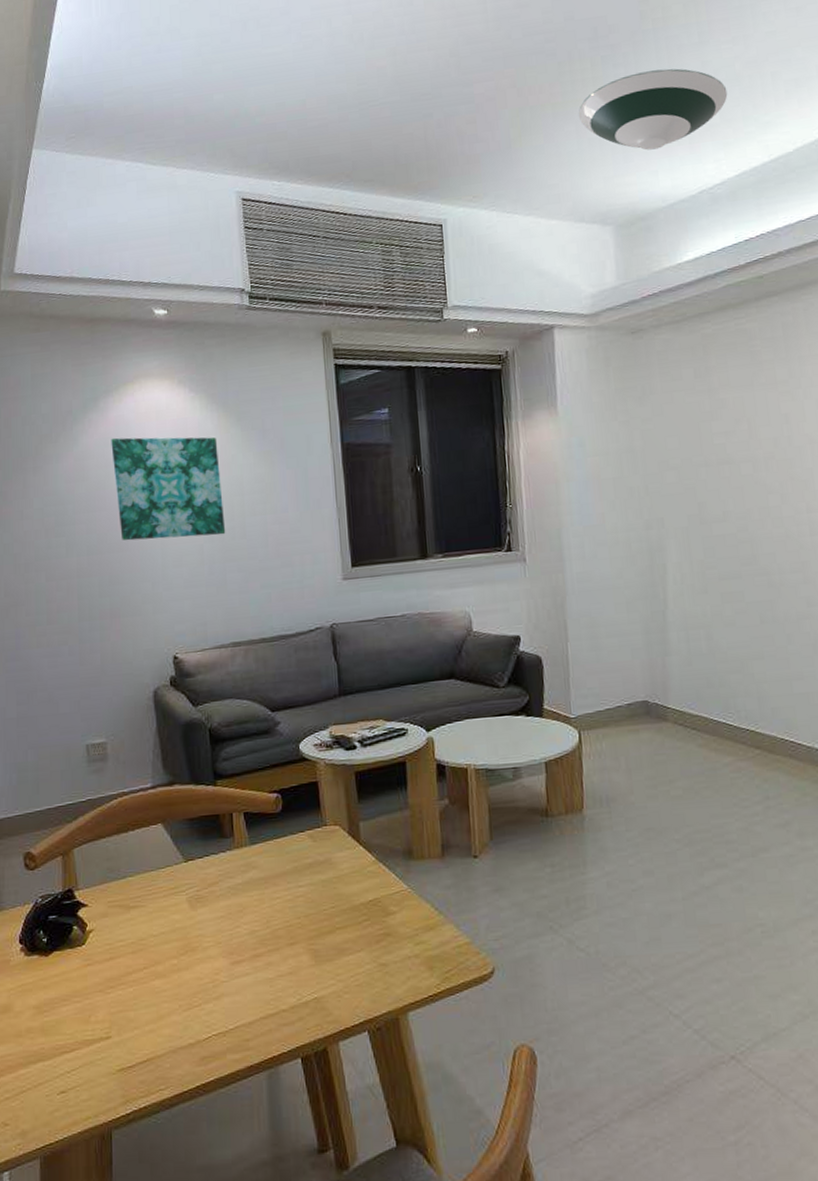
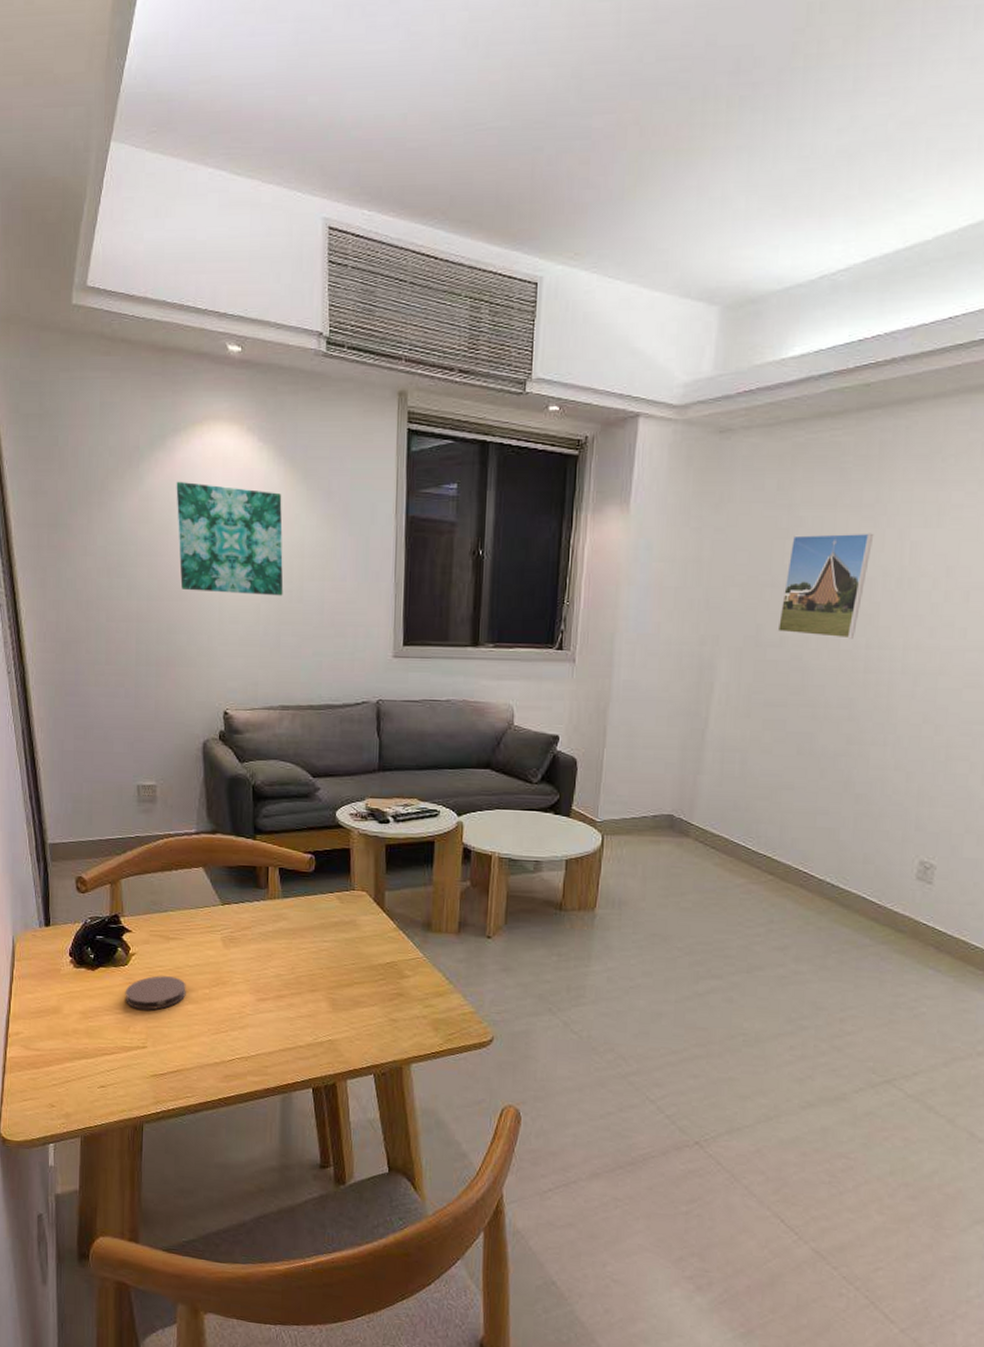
coaster: none [83,950,152,994] -> present [125,975,186,1010]
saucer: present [578,68,728,151] -> none [702,120,873,220]
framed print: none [717,405,794,508] -> present [777,533,874,639]

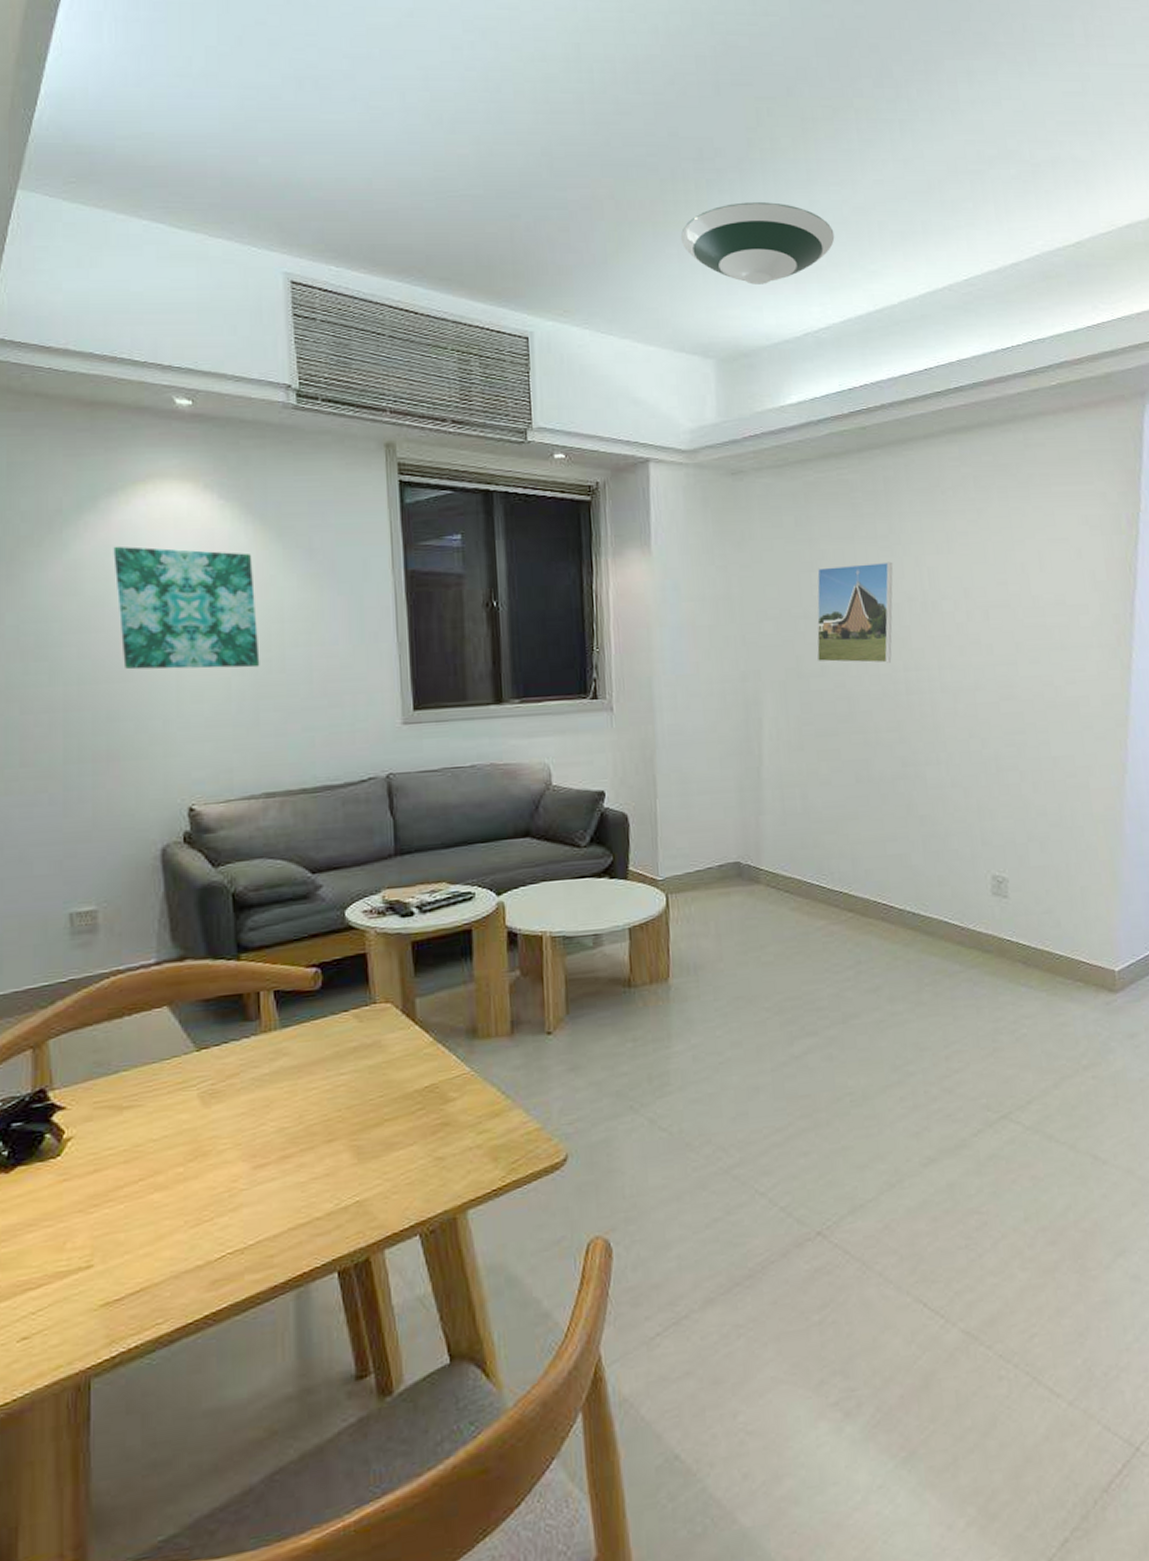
coaster: present [125,975,186,1010] -> none [57,1159,150,1215]
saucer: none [702,120,873,220] -> present [680,202,835,285]

